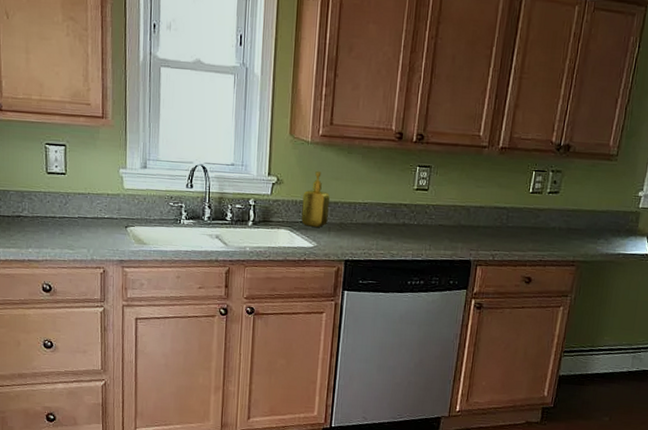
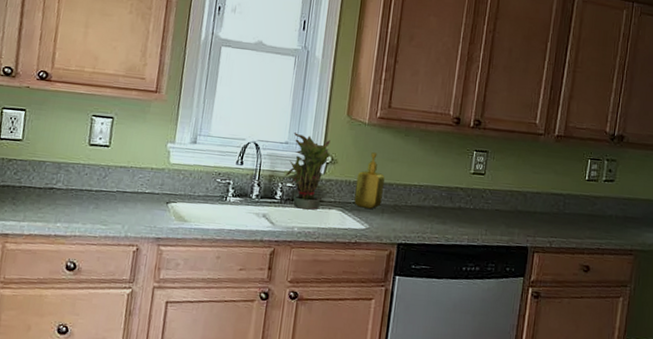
potted plant: none [234,154,275,230] -> present [285,133,330,210]

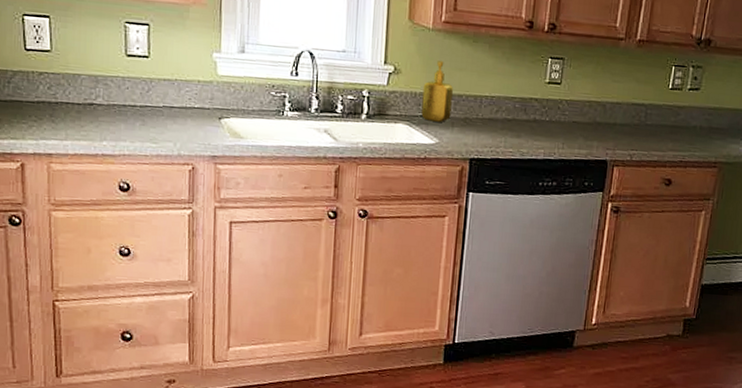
potted plant: present [285,133,330,210] -> none [345,39,392,125]

